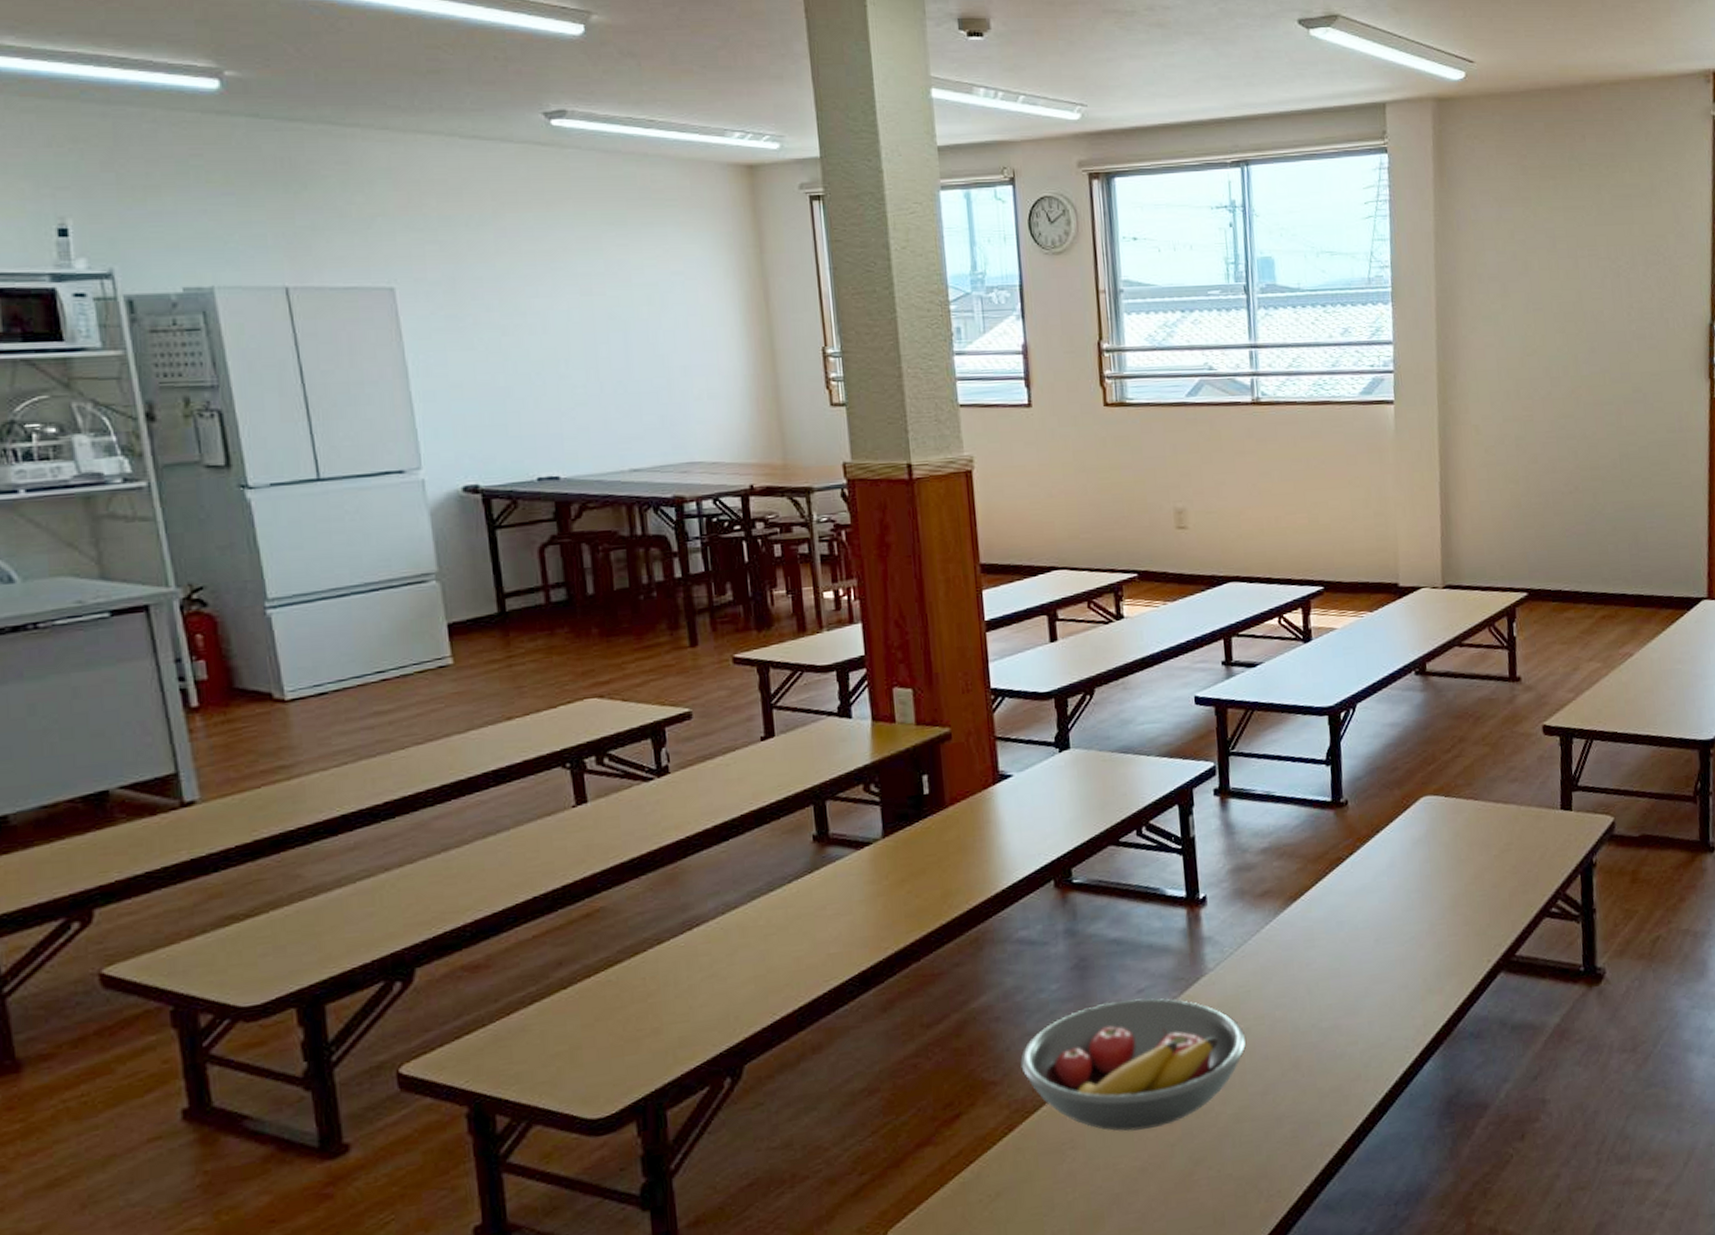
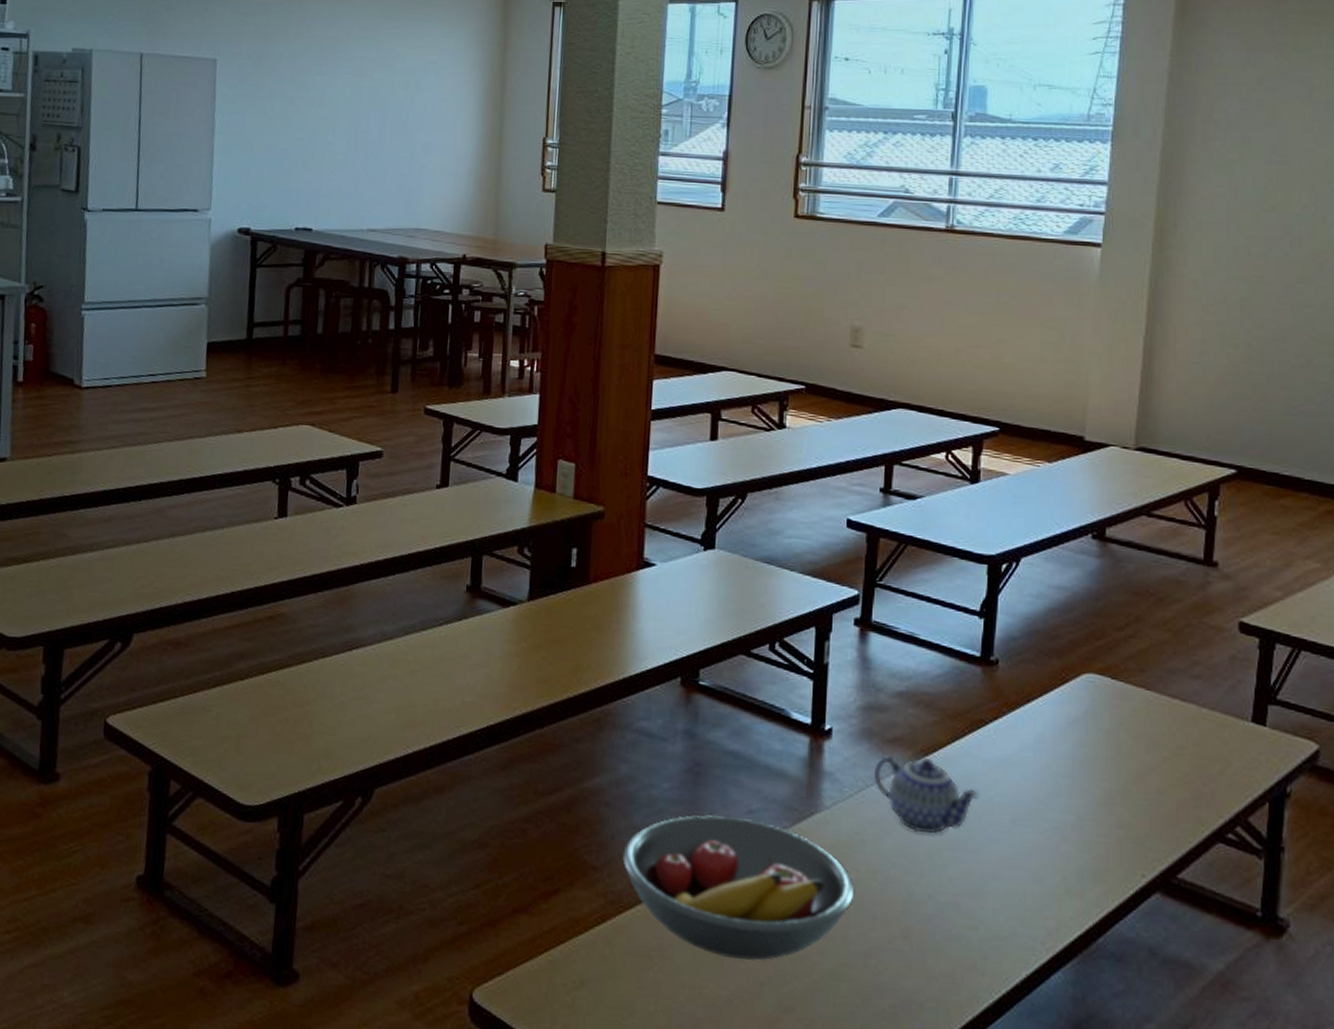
teapot: none [1250,903,1346,973] -> present [874,755,980,835]

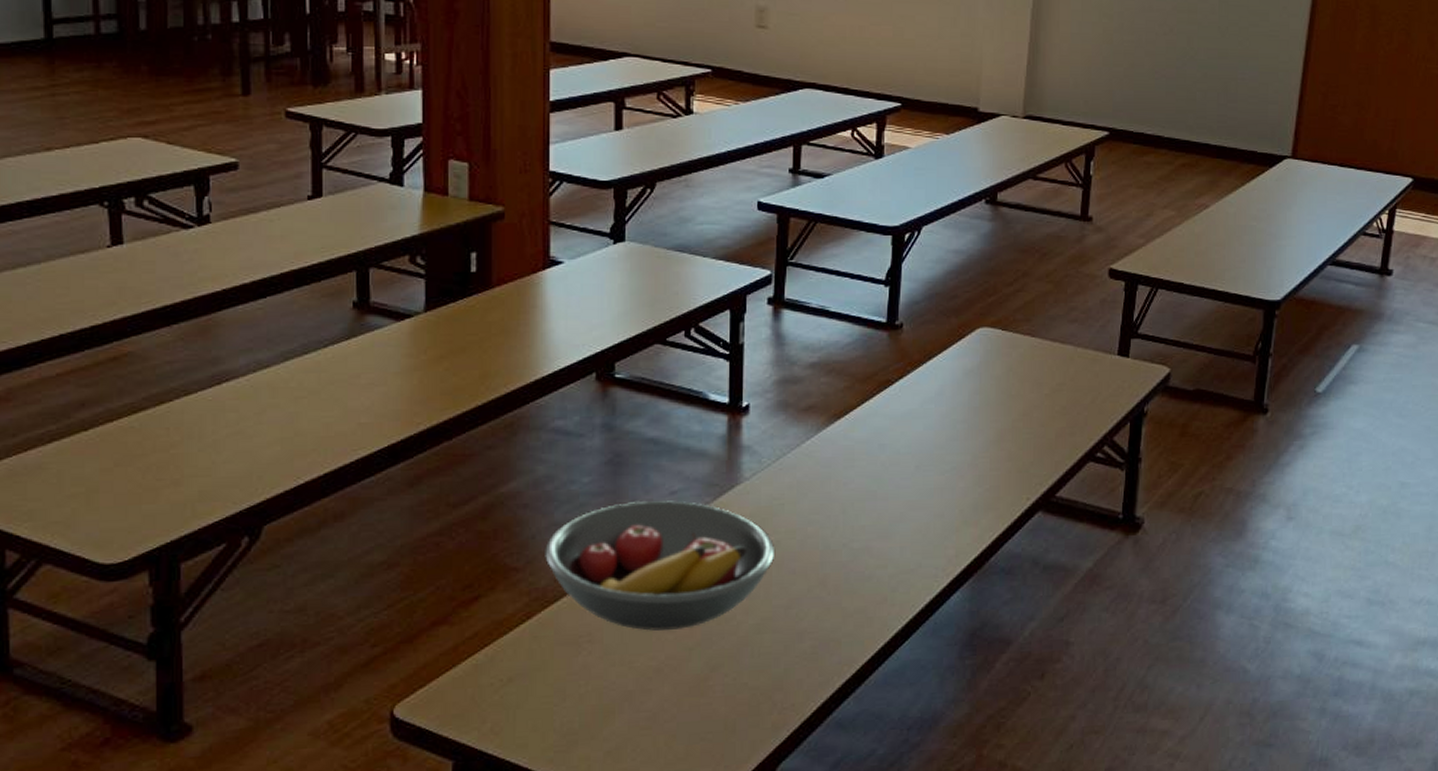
teapot: present [874,755,980,835] -> none [791,422,888,490]

